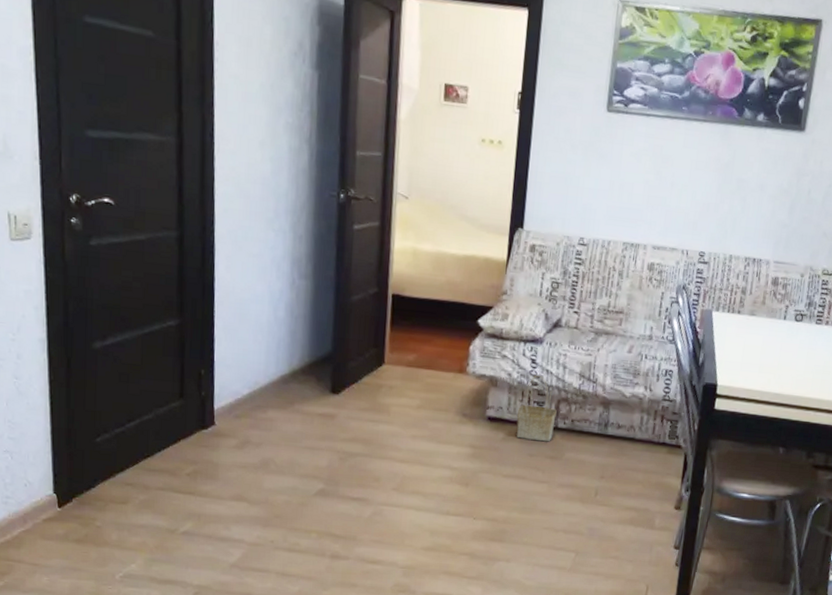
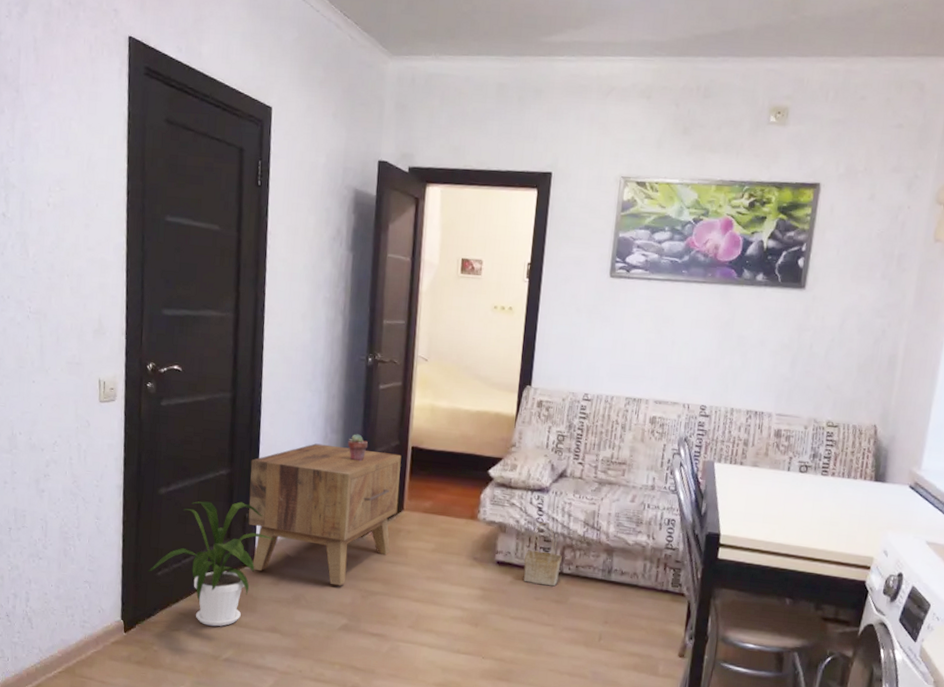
house plant: none [83,356,236,497] -> present [147,501,274,627]
side table: none [204,290,381,448] -> present [248,443,402,586]
potted succulent: none [318,279,342,311] -> present [347,434,368,462]

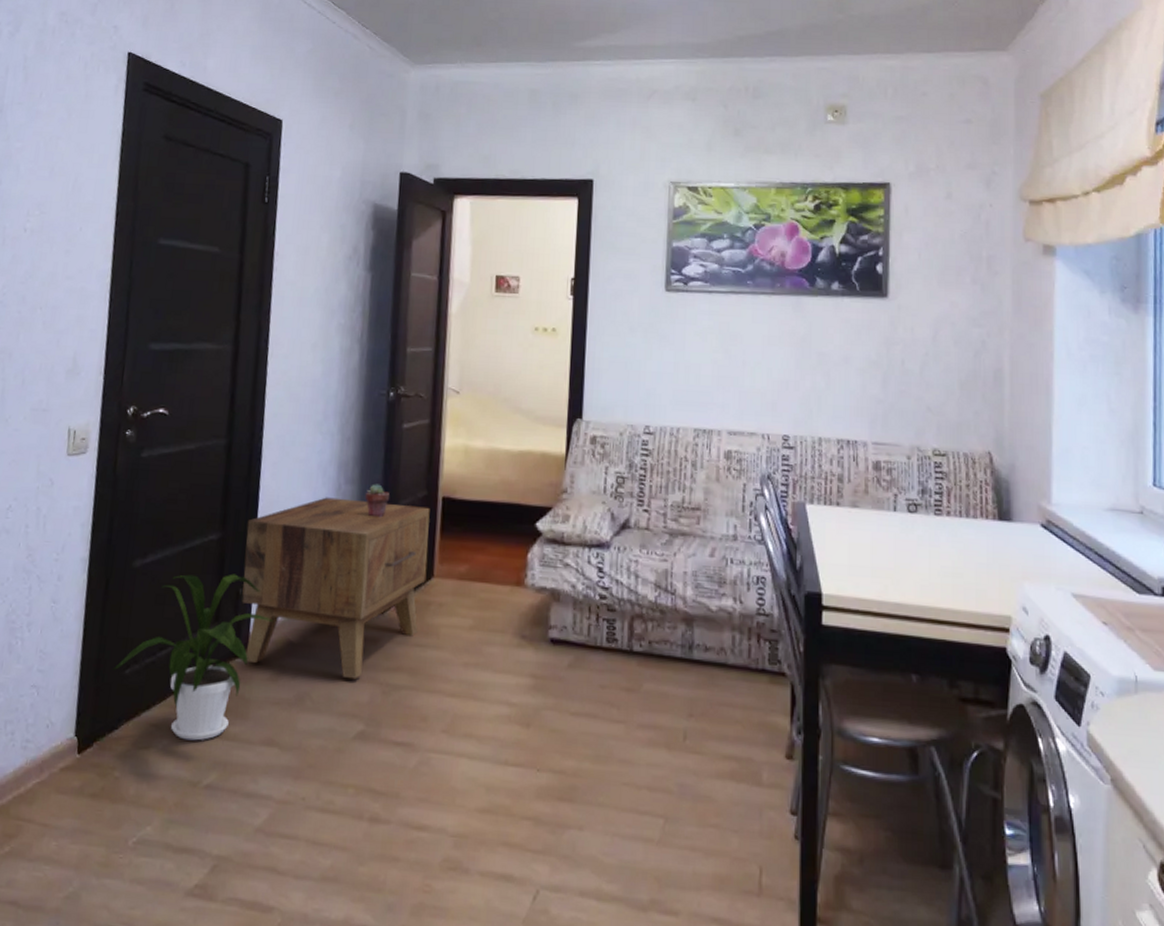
basket: present [524,521,562,587] -> none [584,584,631,670]

